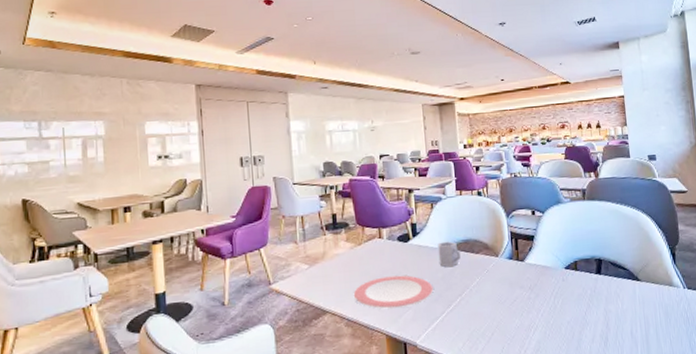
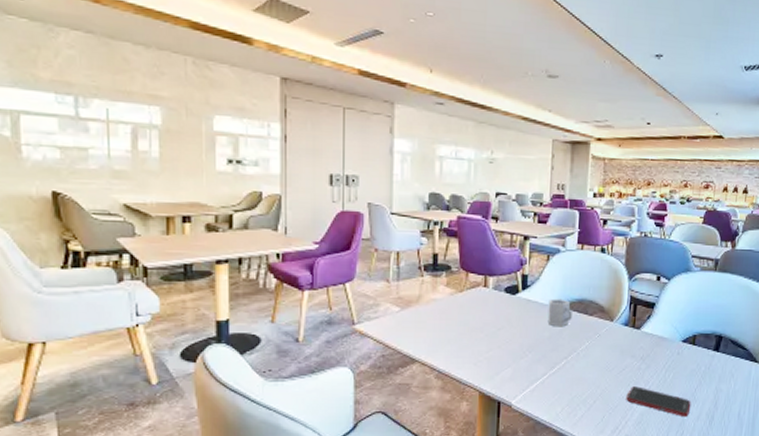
plate: present [353,275,434,309] -> none [447,330,538,364]
cell phone: none [521,315,584,341] -> present [626,386,691,417]

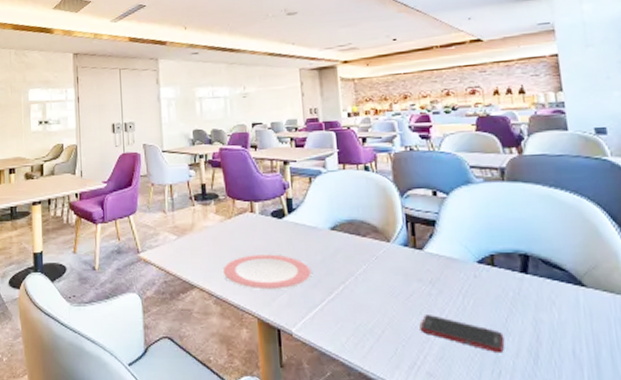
plate: none [447,330,538,364] -> present [222,254,312,290]
cup: present [547,299,572,327] -> none [316,220,344,250]

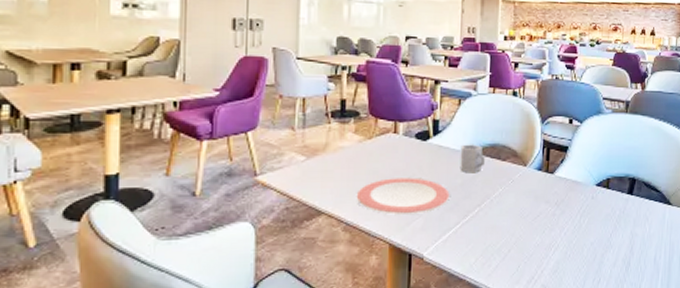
cup: none [316,220,344,250] -> present [460,144,485,174]
cell phone: present [419,315,505,354] -> none [541,233,607,264]

